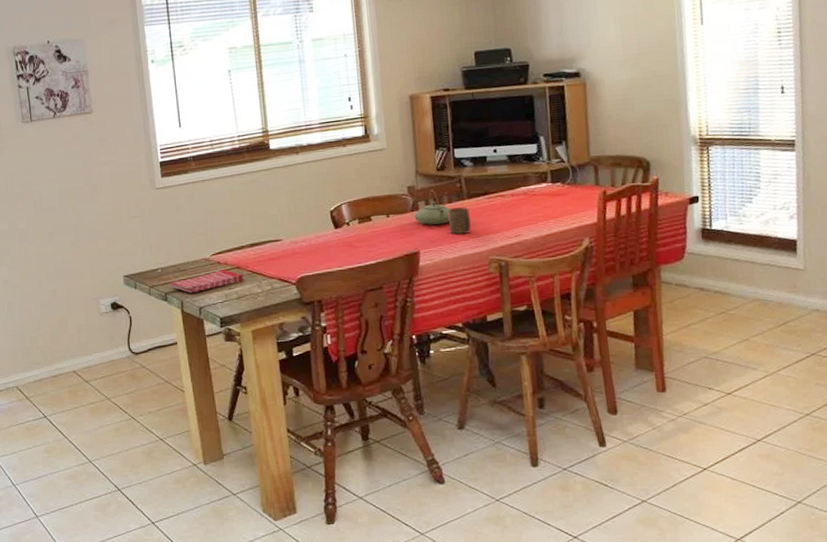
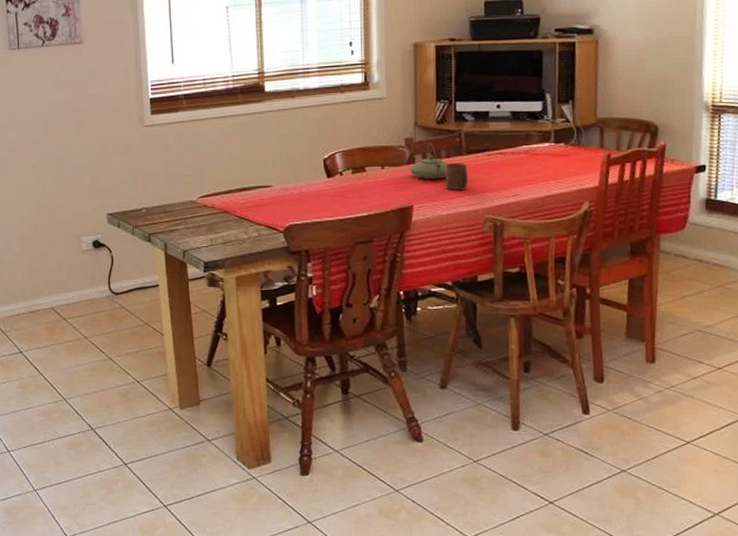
dish towel: present [169,269,244,294] -> none [154,213,231,236]

